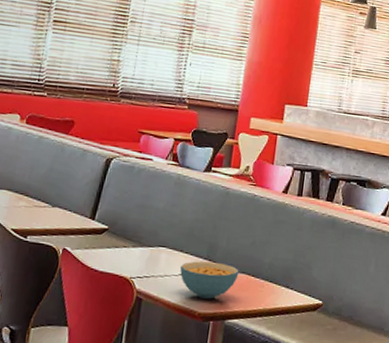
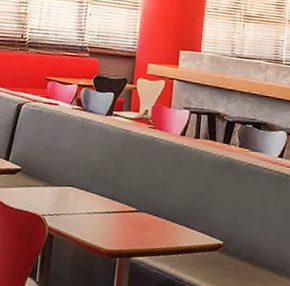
cereal bowl: present [180,261,239,299] -> none [87,200,142,237]

